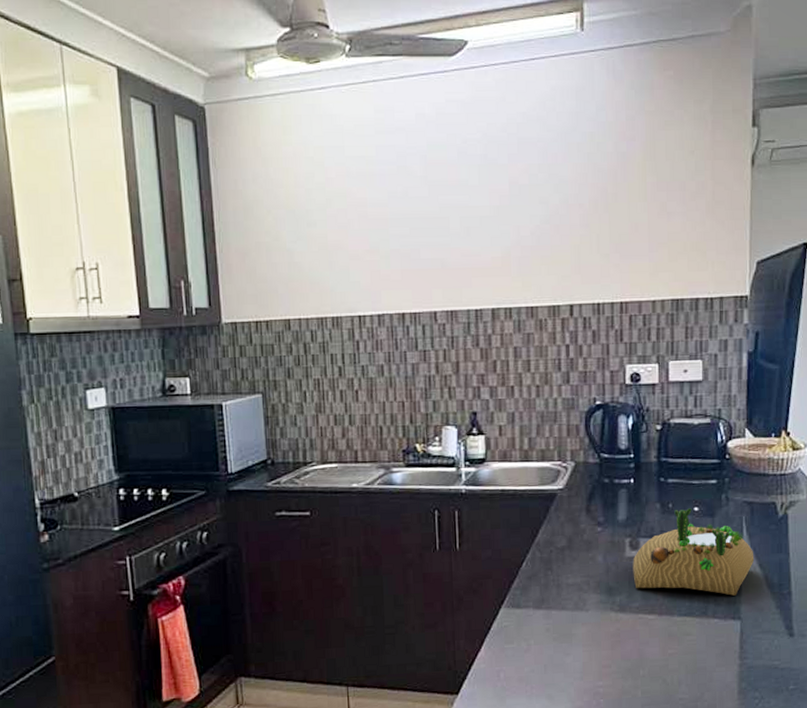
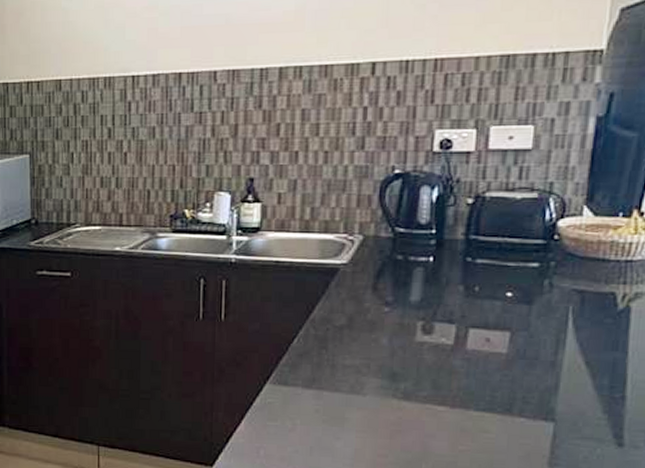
succulent planter: present [633,508,754,596] -> none [423,293,580,394]

